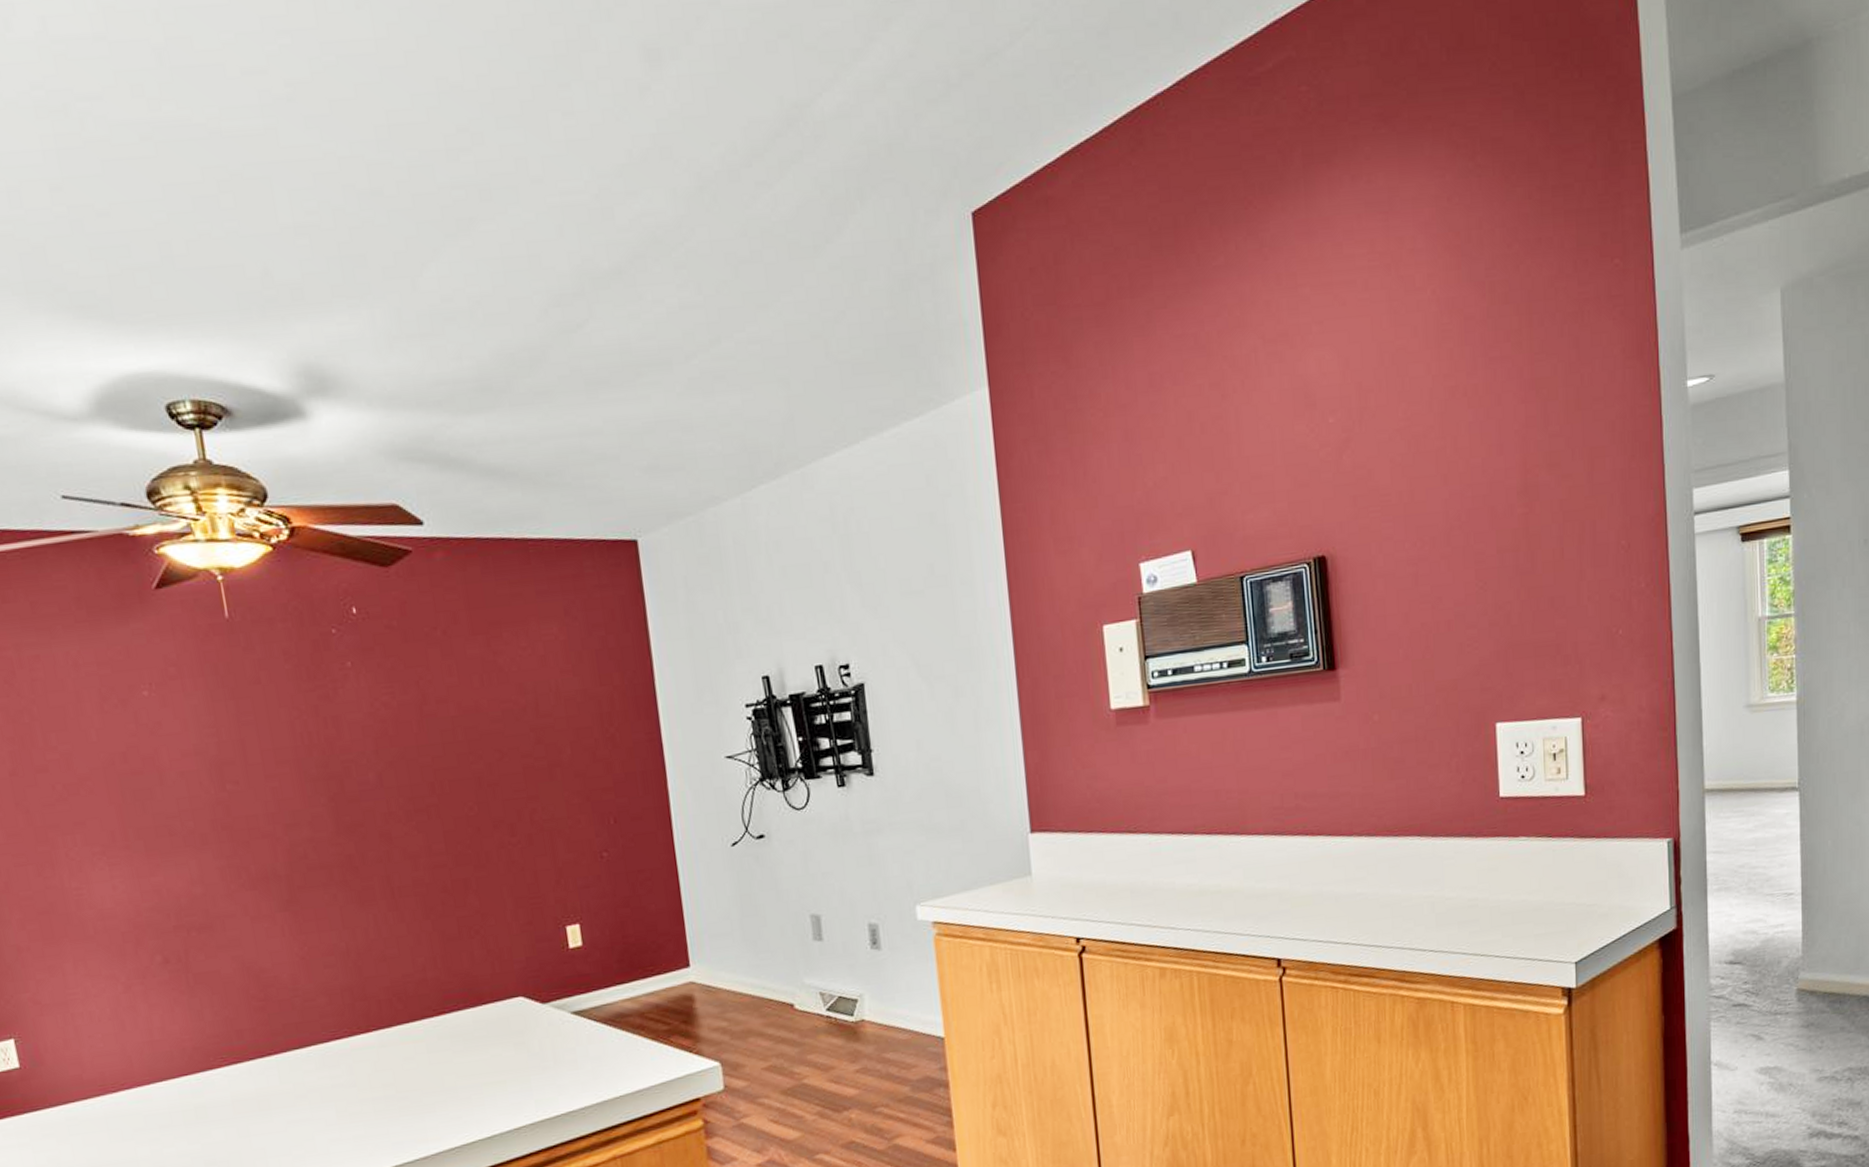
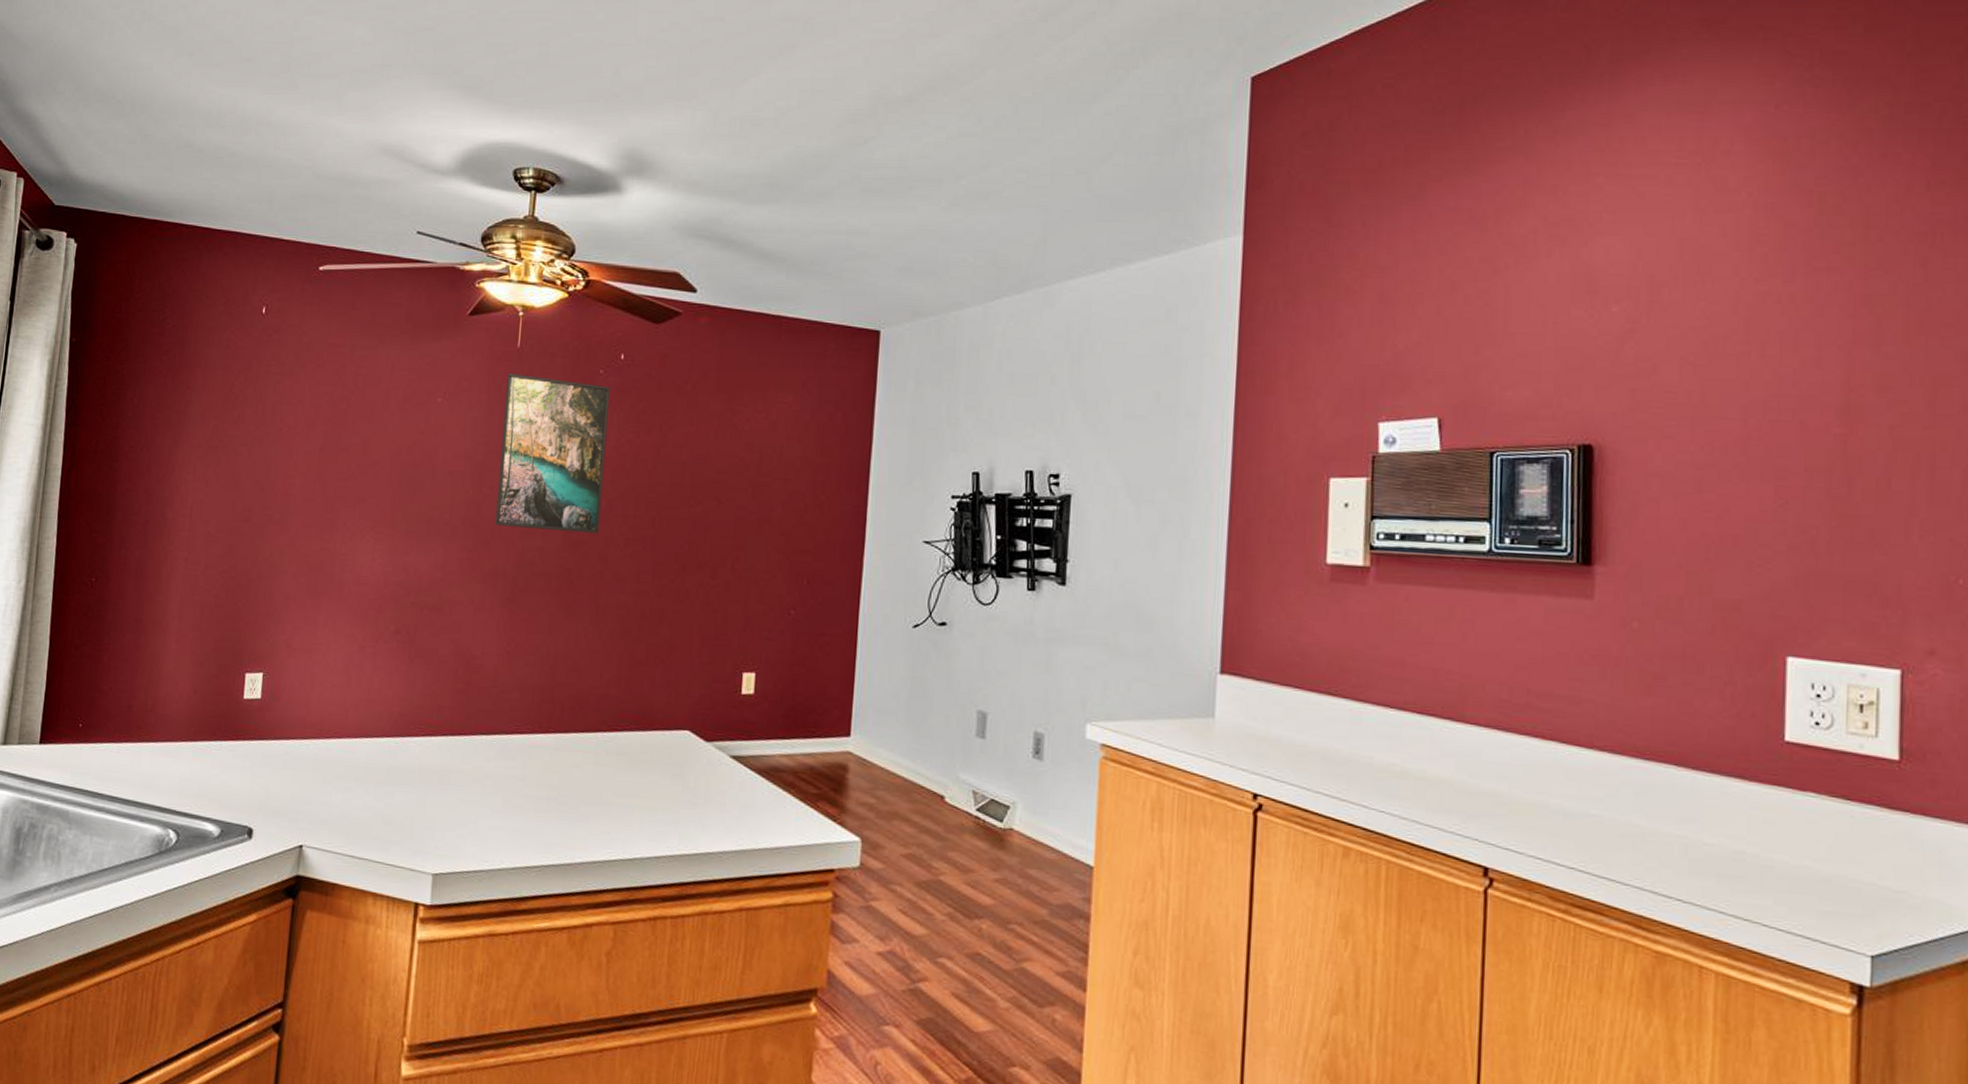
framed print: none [222,646,375,824] -> present [495,373,610,534]

